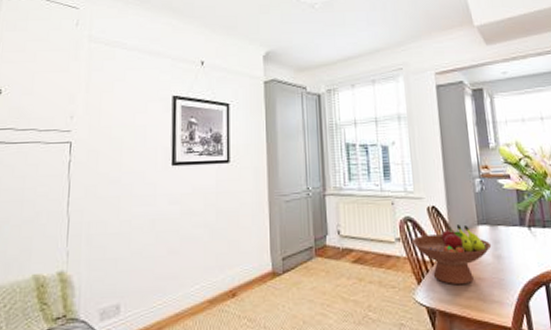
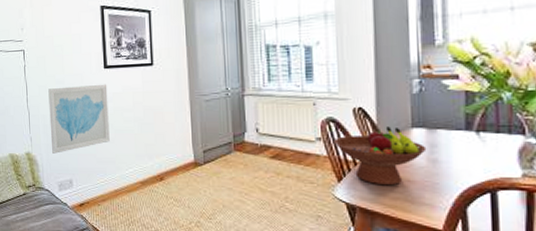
wall art: none [95,183,174,271] -> present [48,84,110,154]

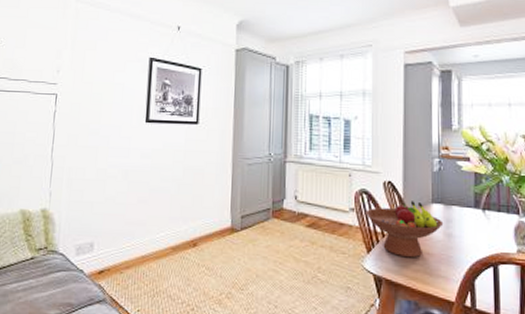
wall art: present [48,84,110,154] -> none [74,138,147,212]

